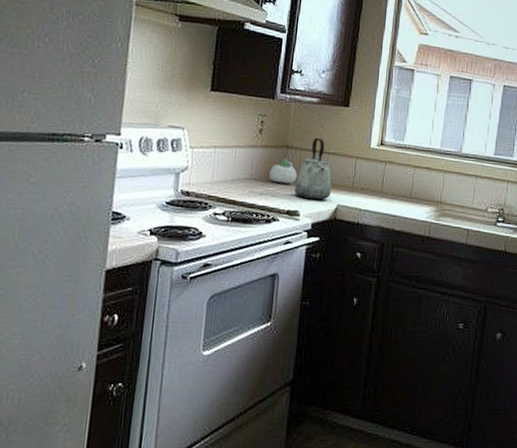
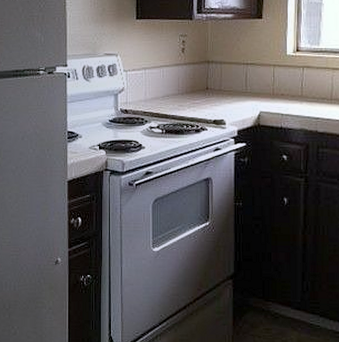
succulent planter: present [269,159,298,184] -> none [194,73,220,96]
kettle: present [294,137,332,200] -> none [218,50,252,108]

